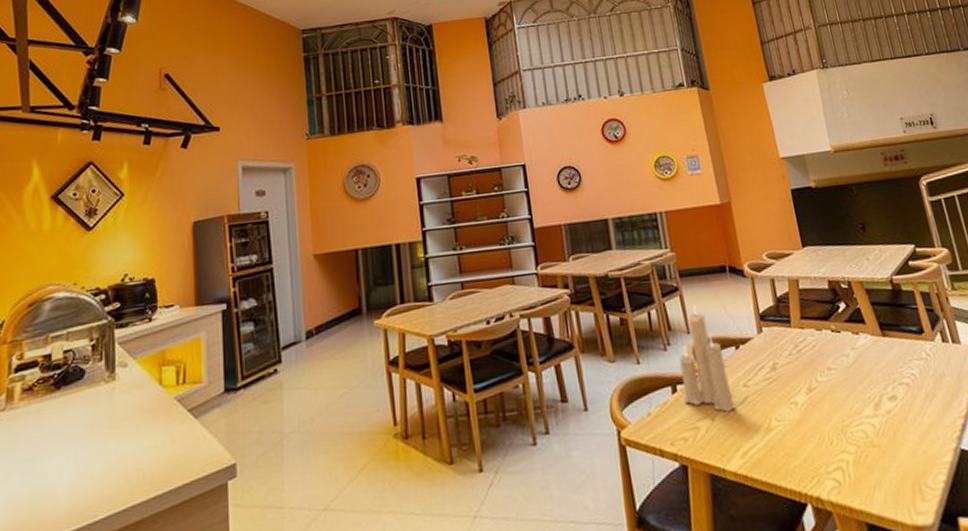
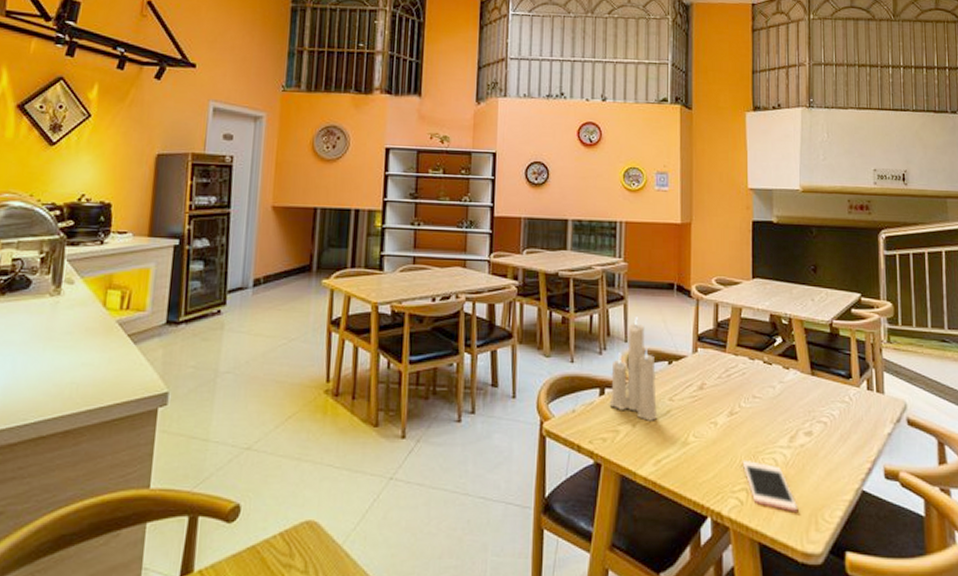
cell phone: none [830,436,899,485] -> present [742,459,798,512]

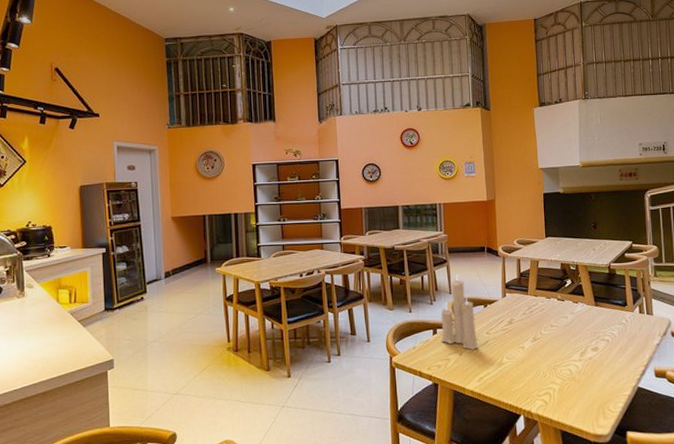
cell phone: present [742,459,798,512] -> none [545,372,590,407]

